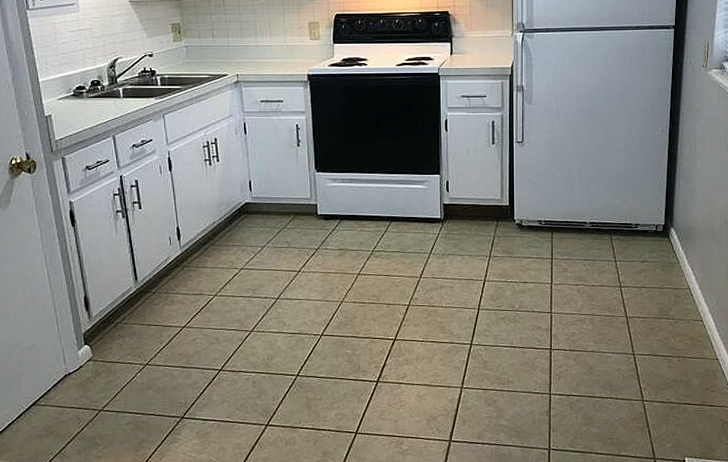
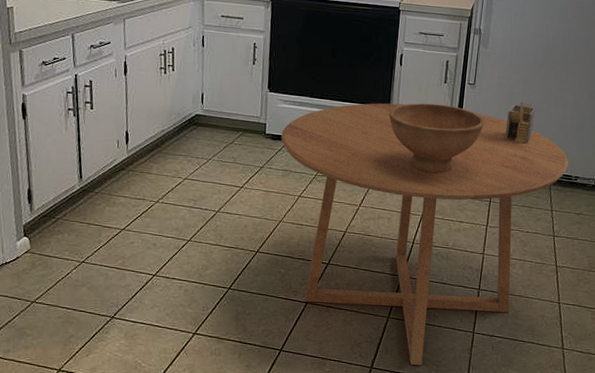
dining table: none [334,169,627,434] -> present [281,103,569,365]
bowl: none [440,166,538,236] -> present [389,103,486,174]
napkin holder: none [559,153,588,197] -> present [504,101,536,144]

